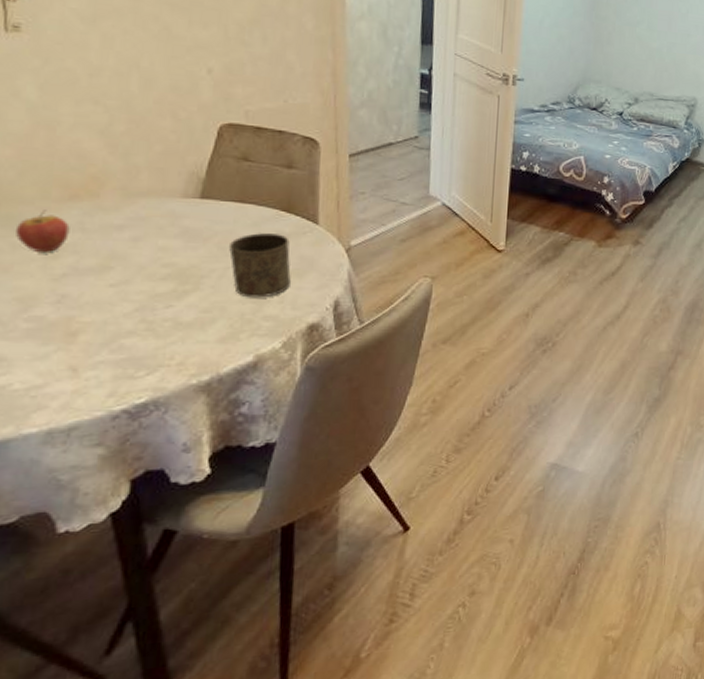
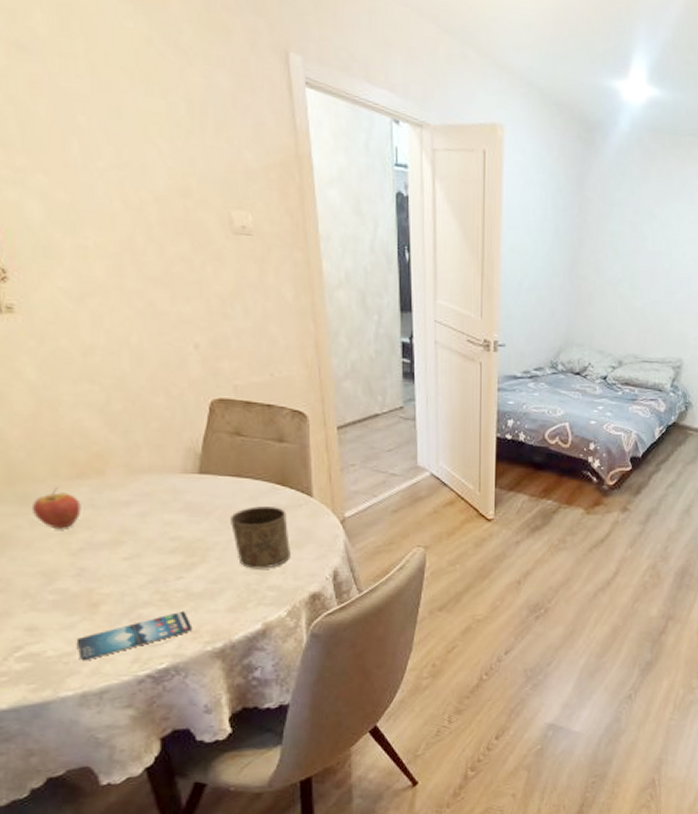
smartphone: none [47,341,179,395] -> present [76,610,193,661]

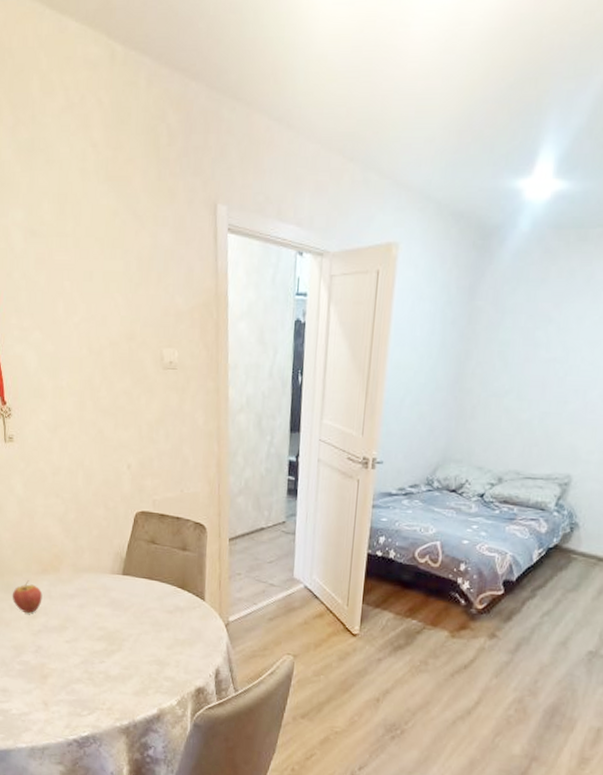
smartphone: present [76,610,193,661] -> none [31,689,108,721]
cup: present [231,506,290,569] -> none [141,606,184,662]

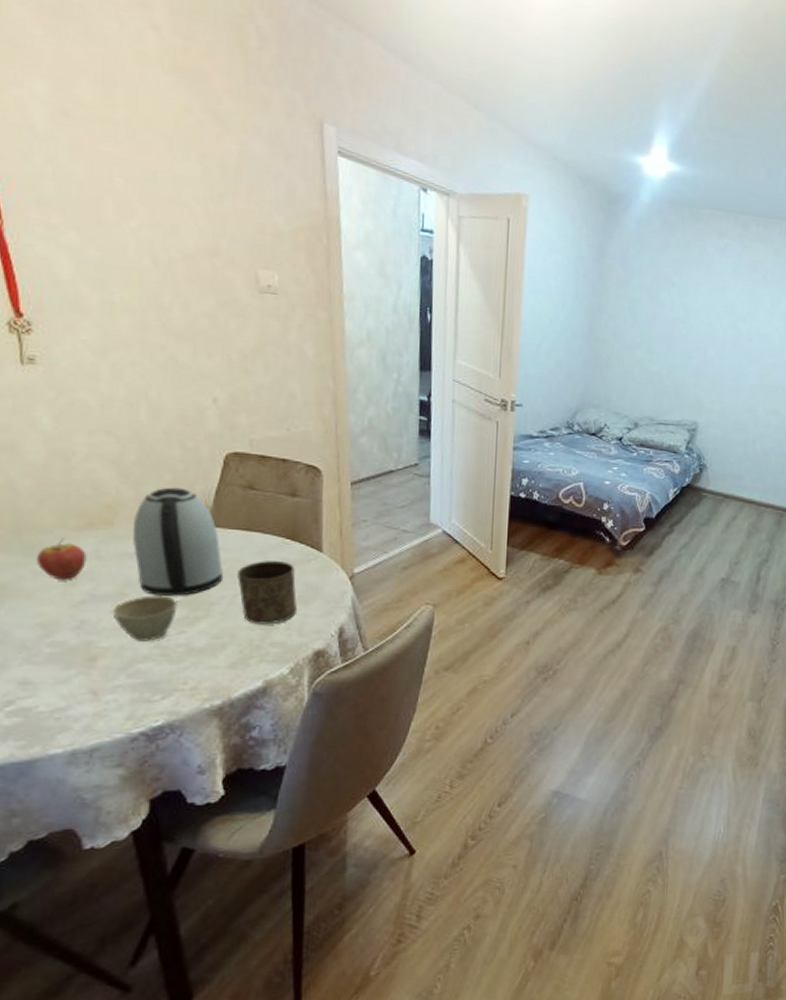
cup: none [58,629,100,667] -> present [112,595,178,641]
kettle: none [71,541,132,632] -> present [132,487,224,597]
cup: none [141,606,184,662] -> present [237,561,297,625]

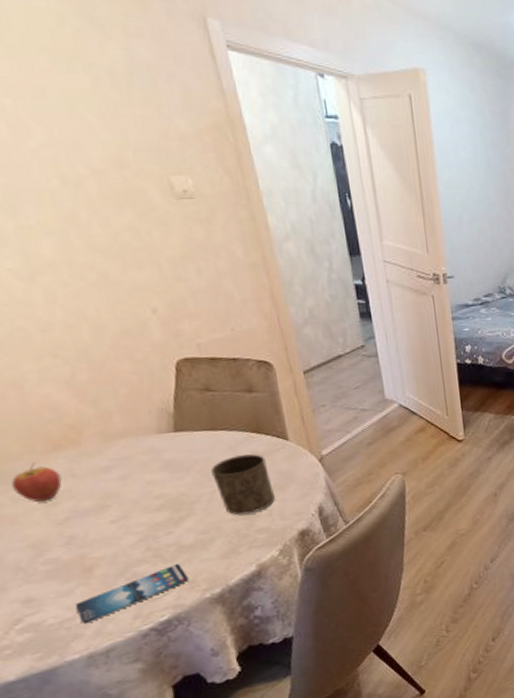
smartphone: none [70,666,192,717] -> present [75,563,189,625]
cup: present [112,595,178,641] -> none [98,502,161,547]
kettle: present [132,487,224,597] -> none [99,399,199,504]

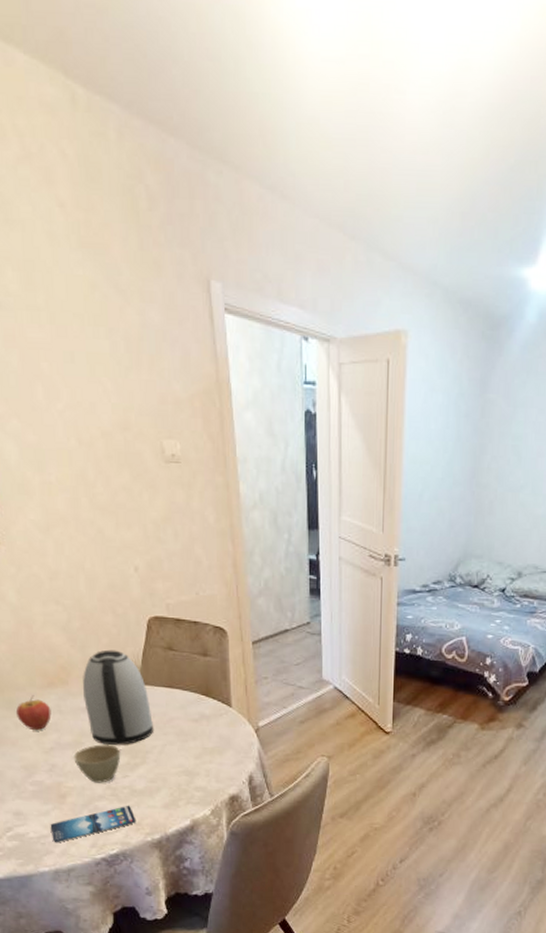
cup: none [98,502,161,547] -> present [73,744,121,783]
kettle: none [99,399,199,504] -> present [82,649,154,746]
cup: present [211,454,275,516] -> none [165,715,213,772]

